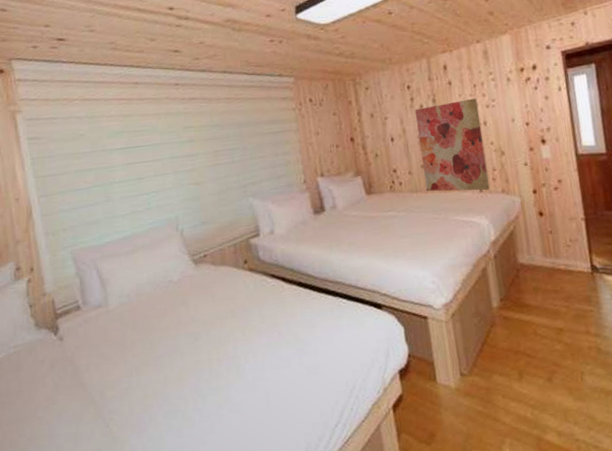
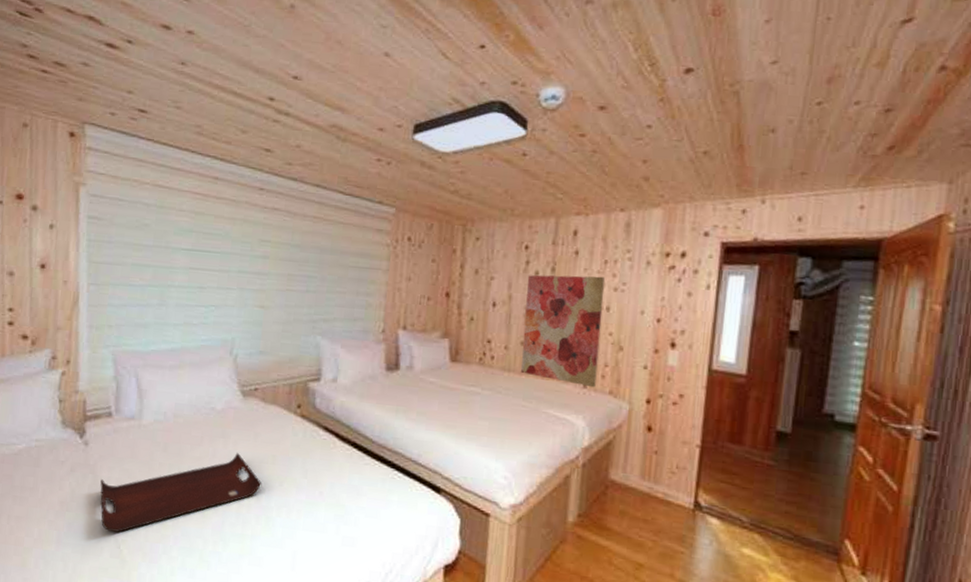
serving tray: none [80,314,226,414] -> present [100,452,261,533]

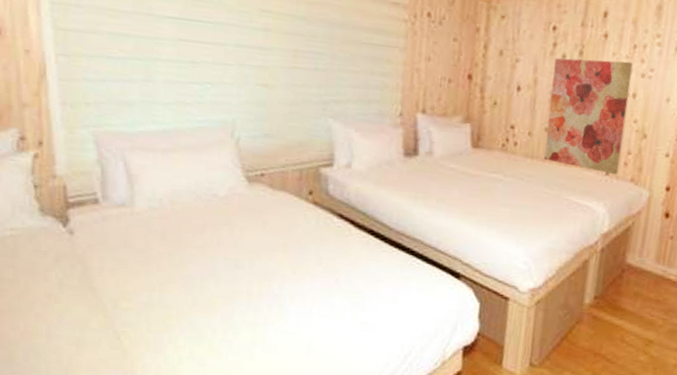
serving tray: present [100,452,261,533] -> none [92,240,272,324]

